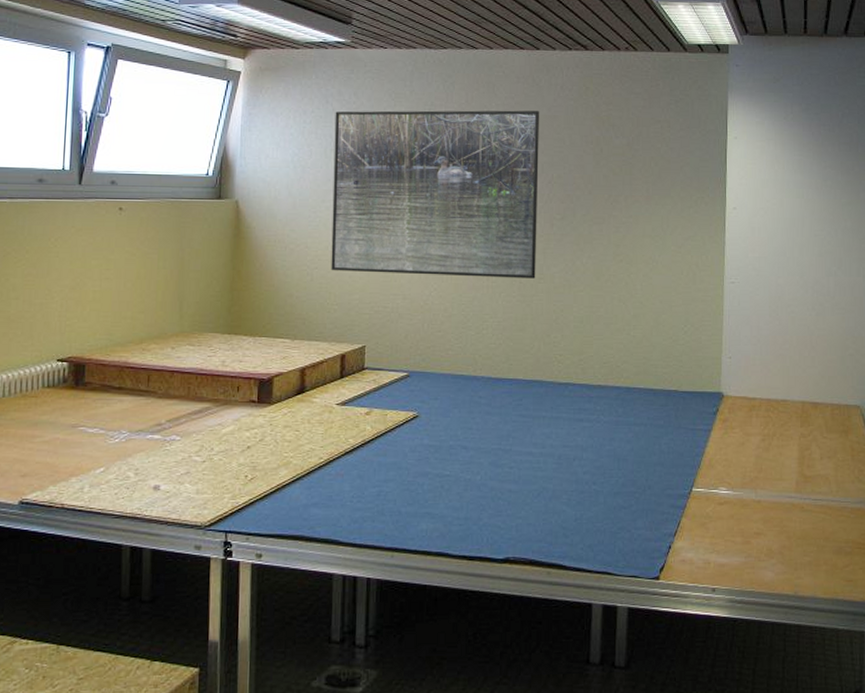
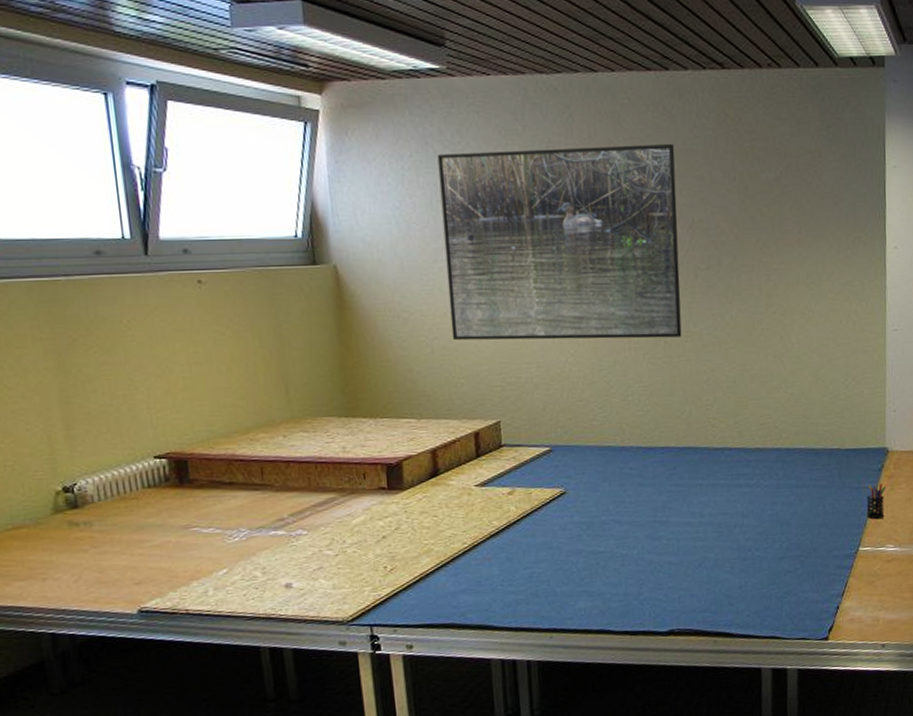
pen holder: none [701,427,720,460] -> present [866,484,886,519]

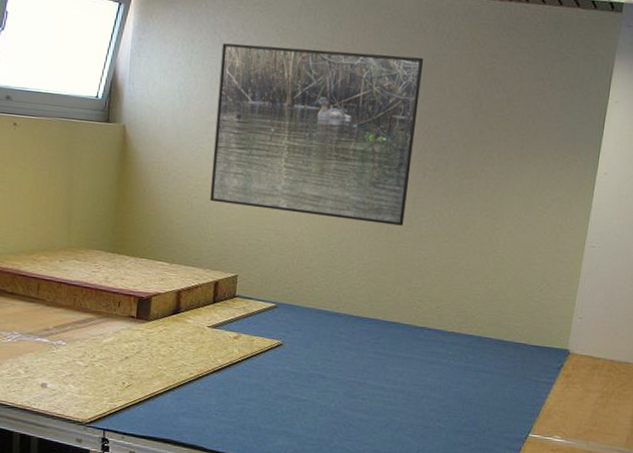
pen holder: present [866,484,886,519] -> none [540,380,562,411]

